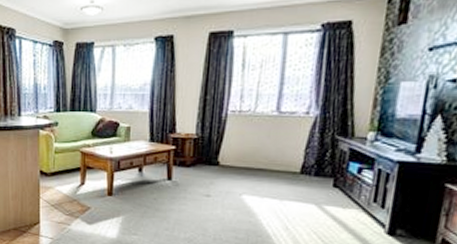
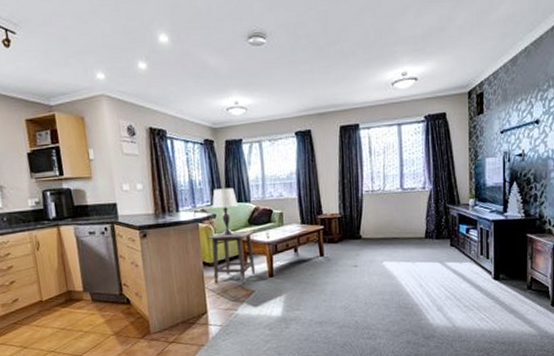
side table: none [47,141,97,197] -> present [207,231,256,283]
lamp: none [55,95,82,146] -> present [212,187,238,236]

